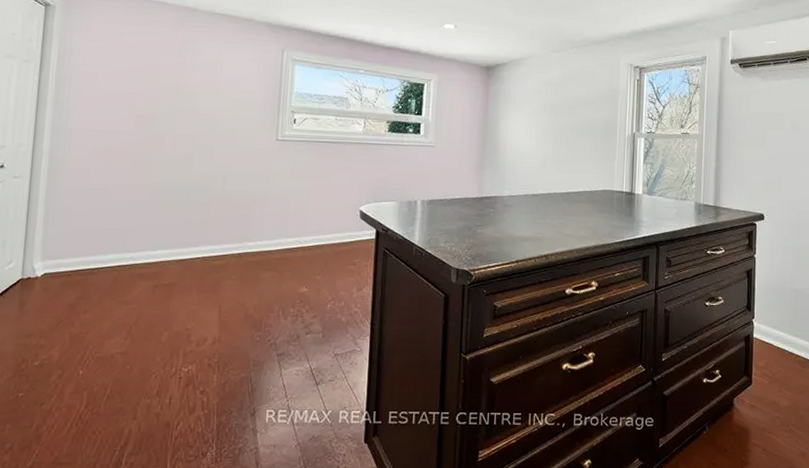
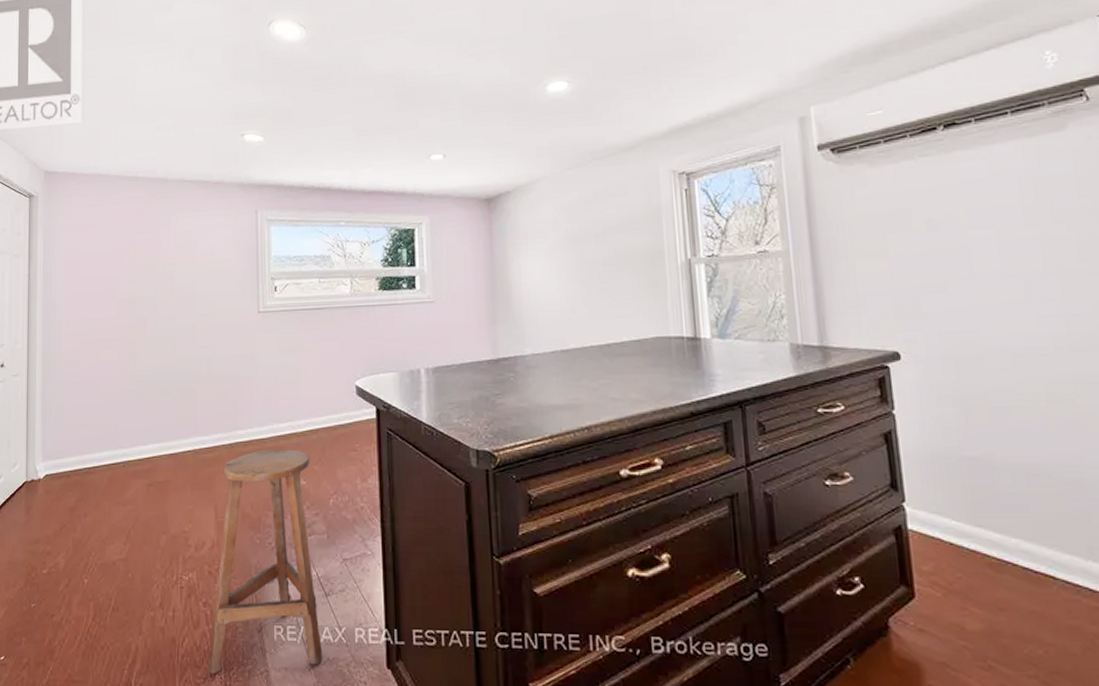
bar stool: none [201,260,313,453] -> present [209,449,323,675]

